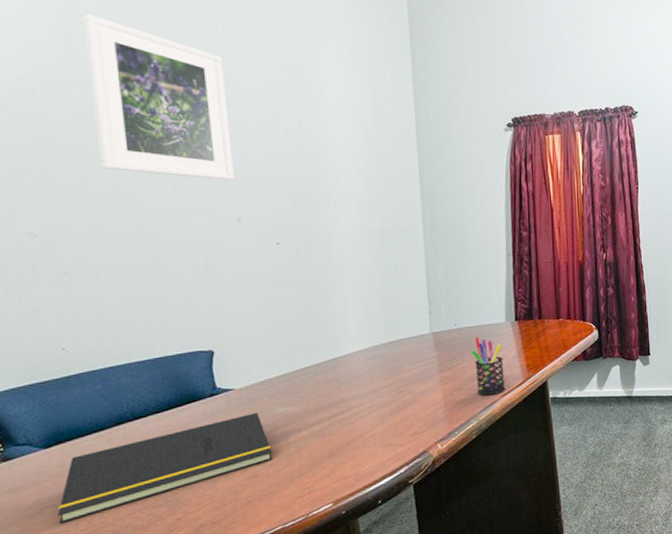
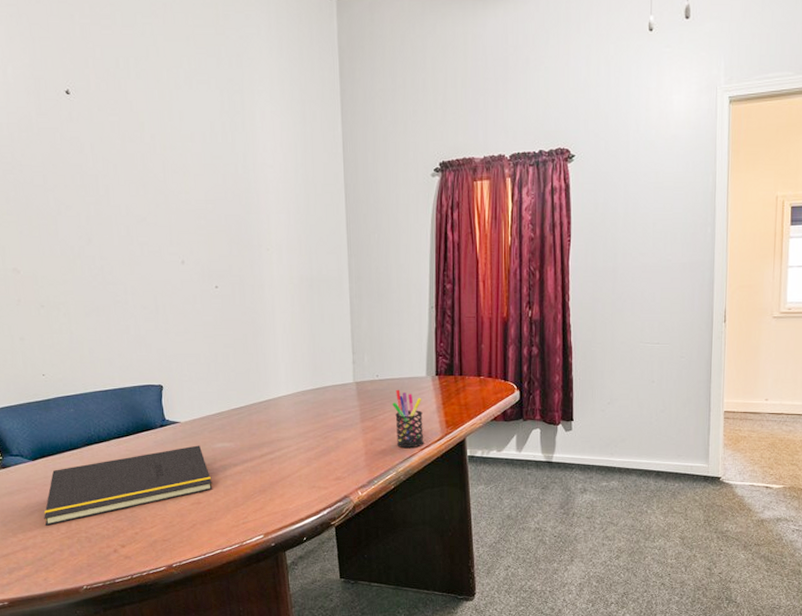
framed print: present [82,14,235,180] -> none [49,61,179,224]

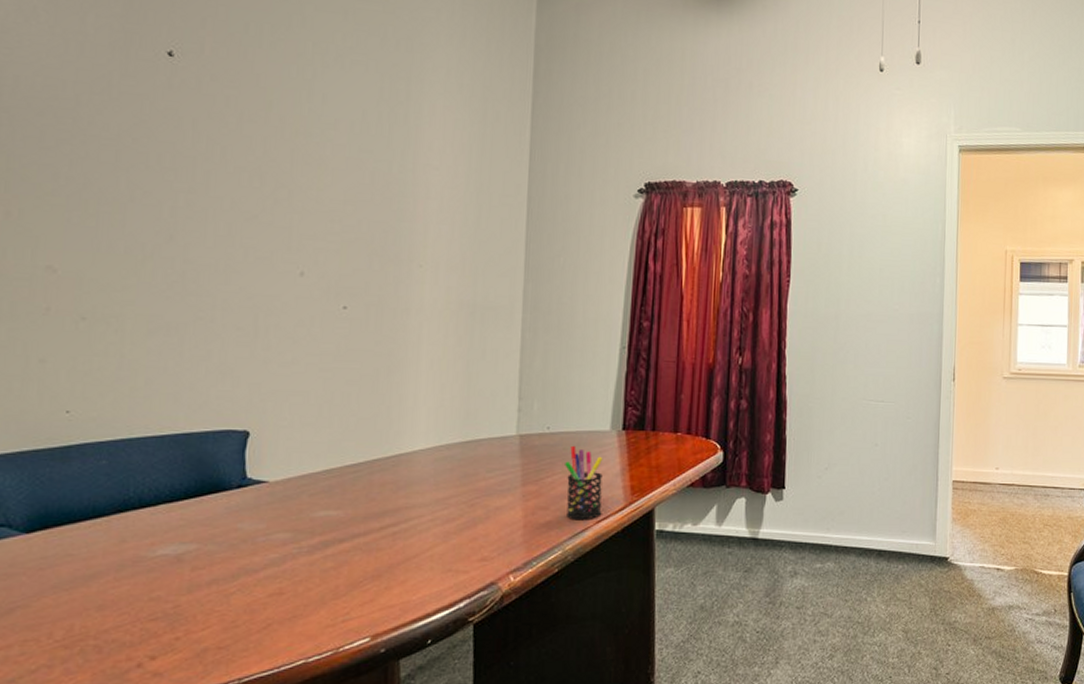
notepad: present [44,445,213,526] -> none [29,513,304,630]

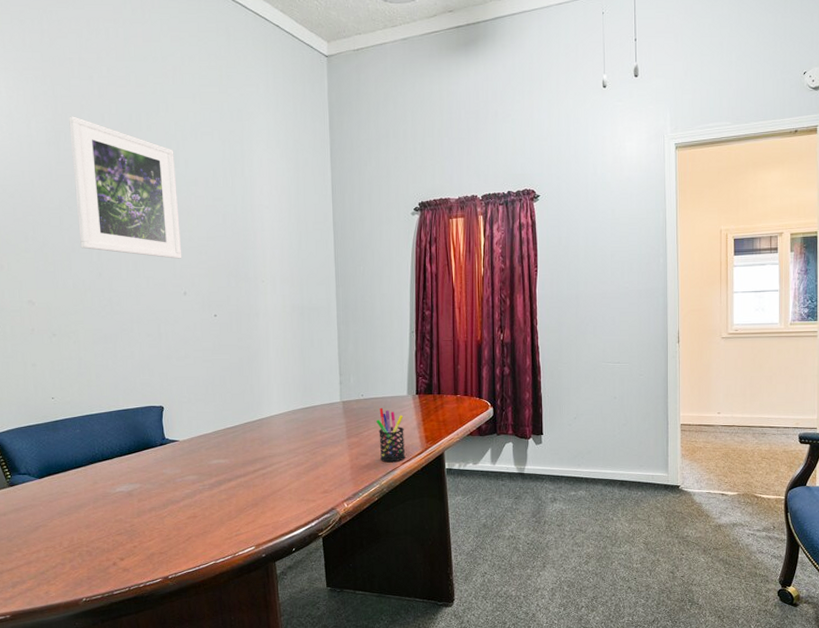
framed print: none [144,14,308,226] -> present [69,116,182,259]

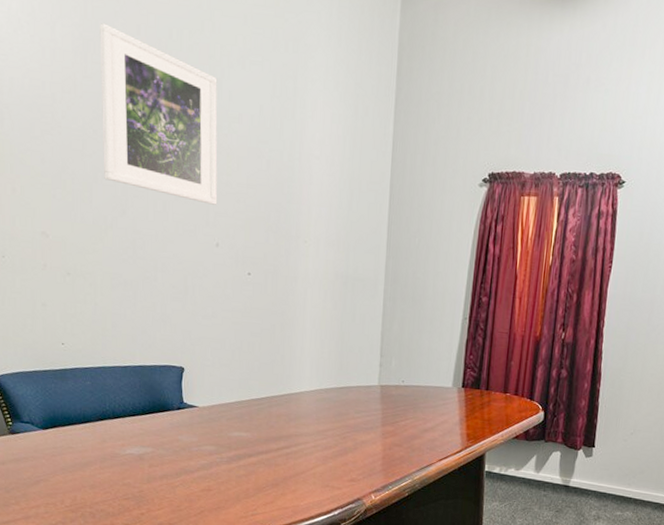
pen holder: present [376,407,406,463] -> none [415,397,446,458]

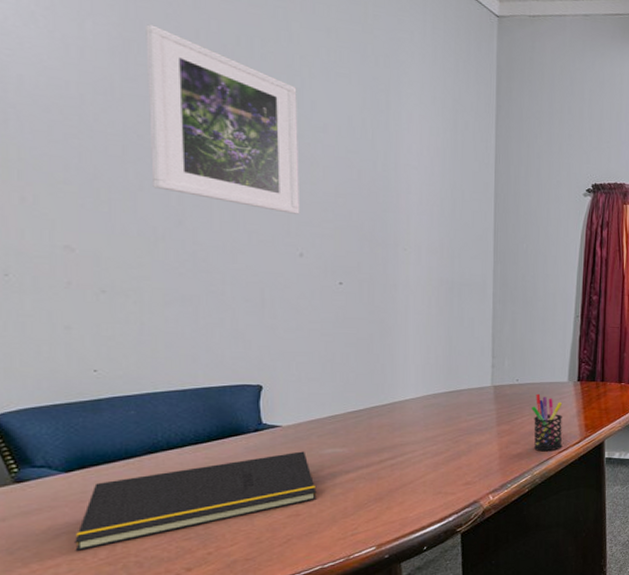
notepad: none [49,431,225,497] -> present [75,451,317,551]
pen holder: none [415,397,446,458] -> present [532,393,563,452]

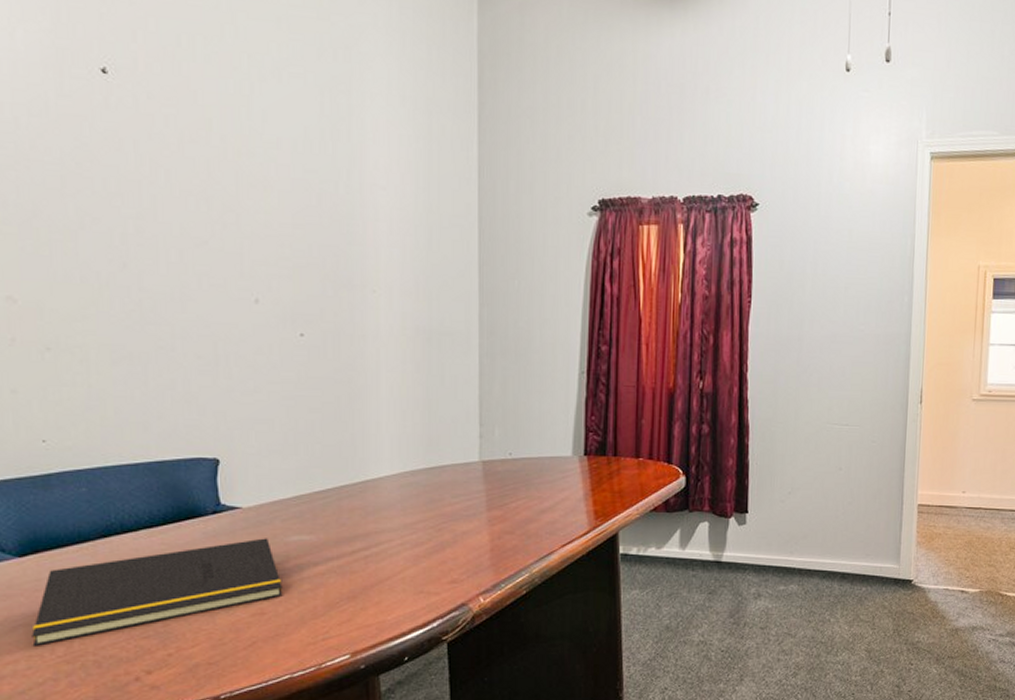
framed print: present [146,24,300,214] -> none [79,28,254,251]
pen holder: present [532,393,563,452] -> none [528,471,567,544]

